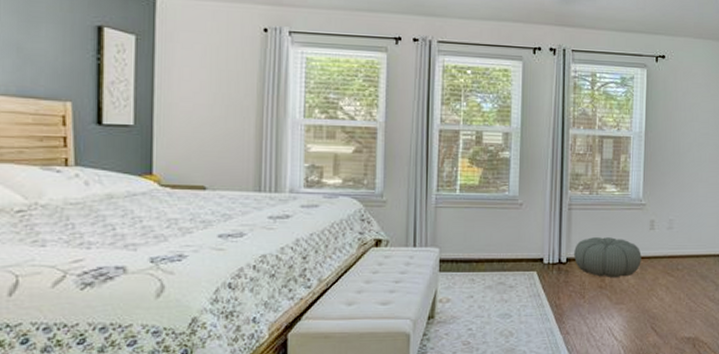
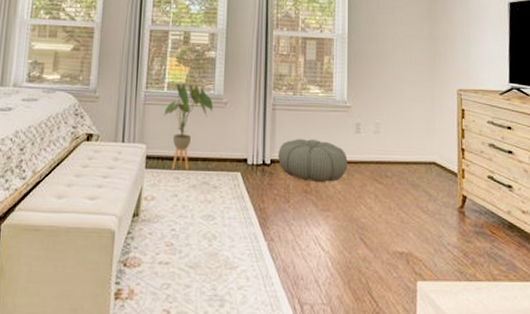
house plant: none [456,185,508,272] -> present [163,83,213,171]

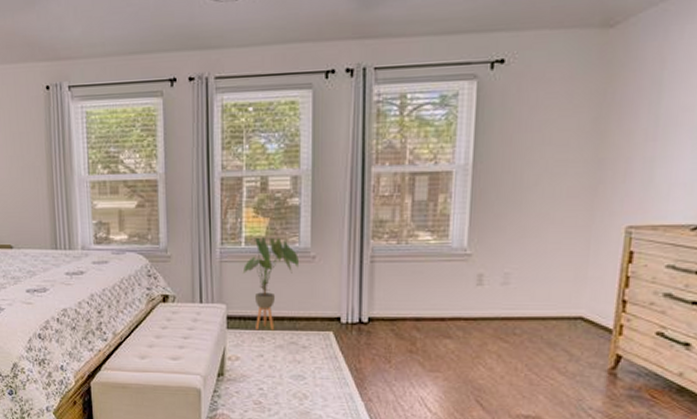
pouf: present [278,139,348,182] -> none [378,294,465,341]

